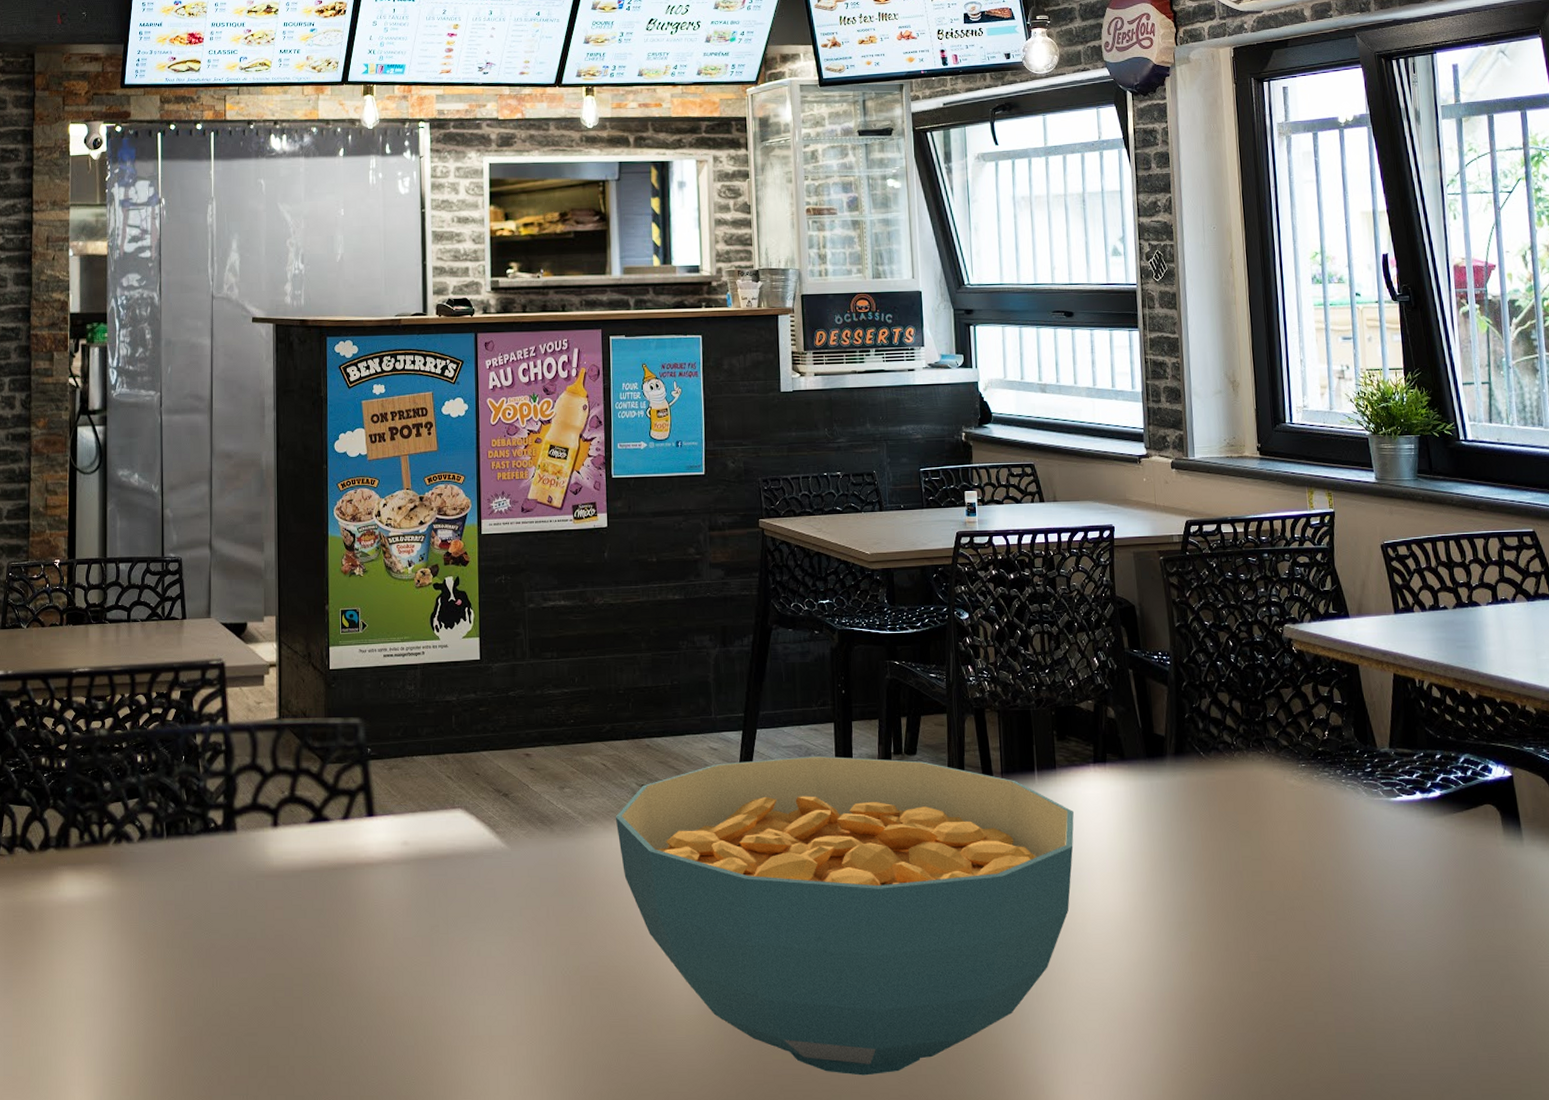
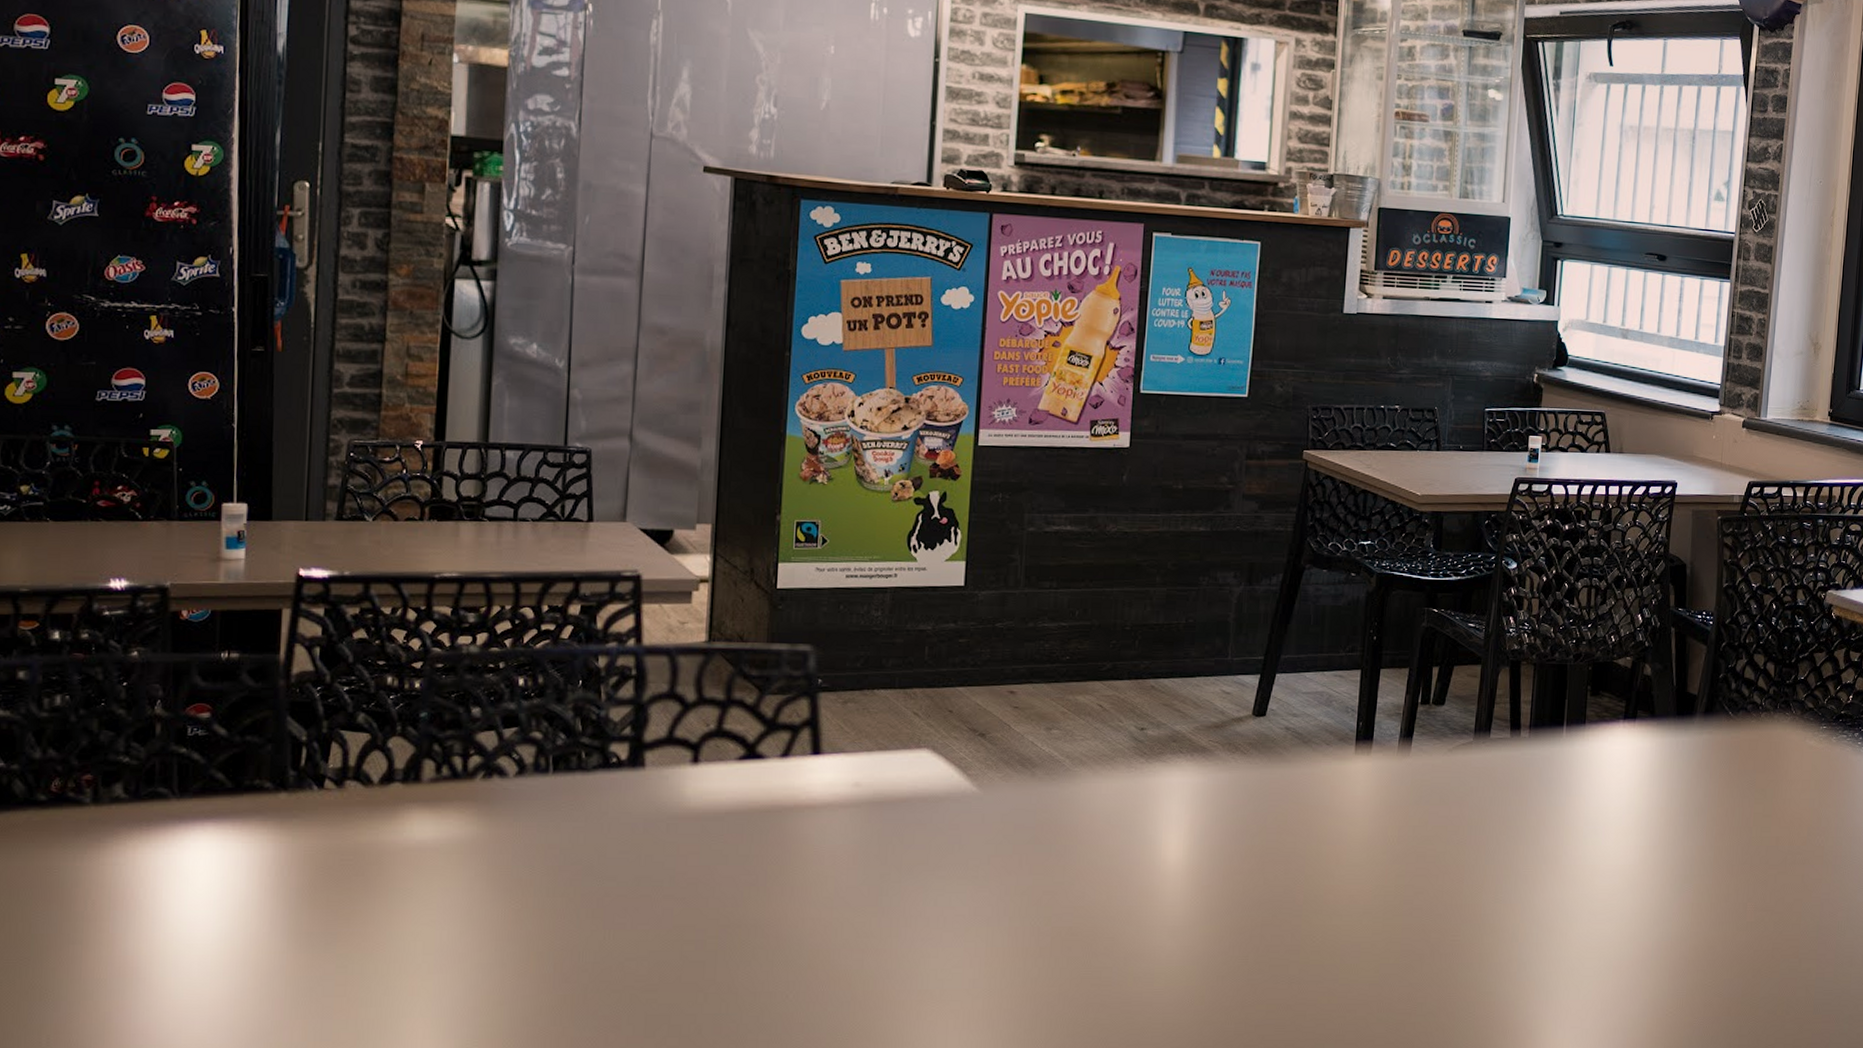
cereal bowl: present [615,755,1074,1076] -> none [1107,703,1597,1024]

